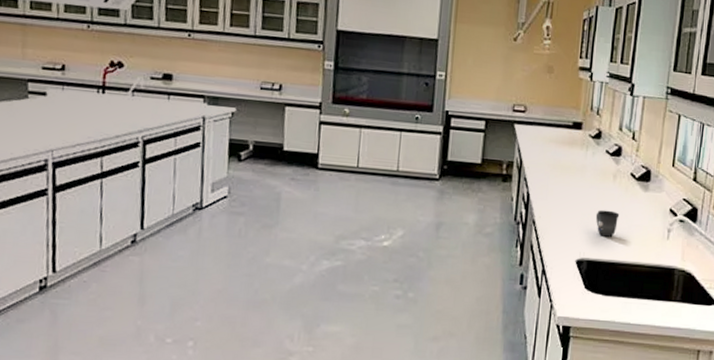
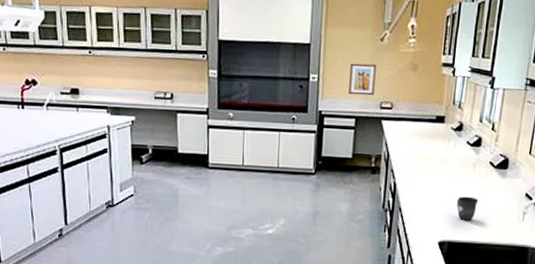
wall art: none [478,62,509,98] -> present [349,63,376,96]

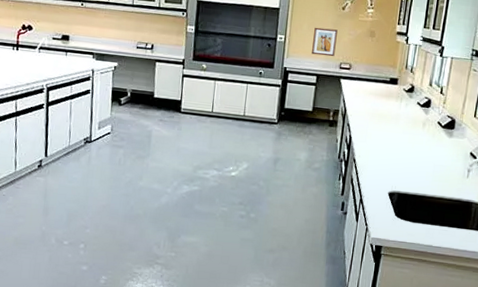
mug: present [456,196,479,221] -> none [406,151,427,174]

